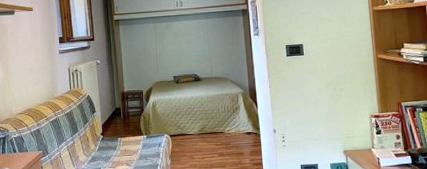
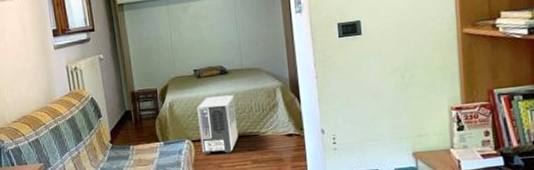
air purifier: none [175,98,208,147] -> present [197,95,239,154]

